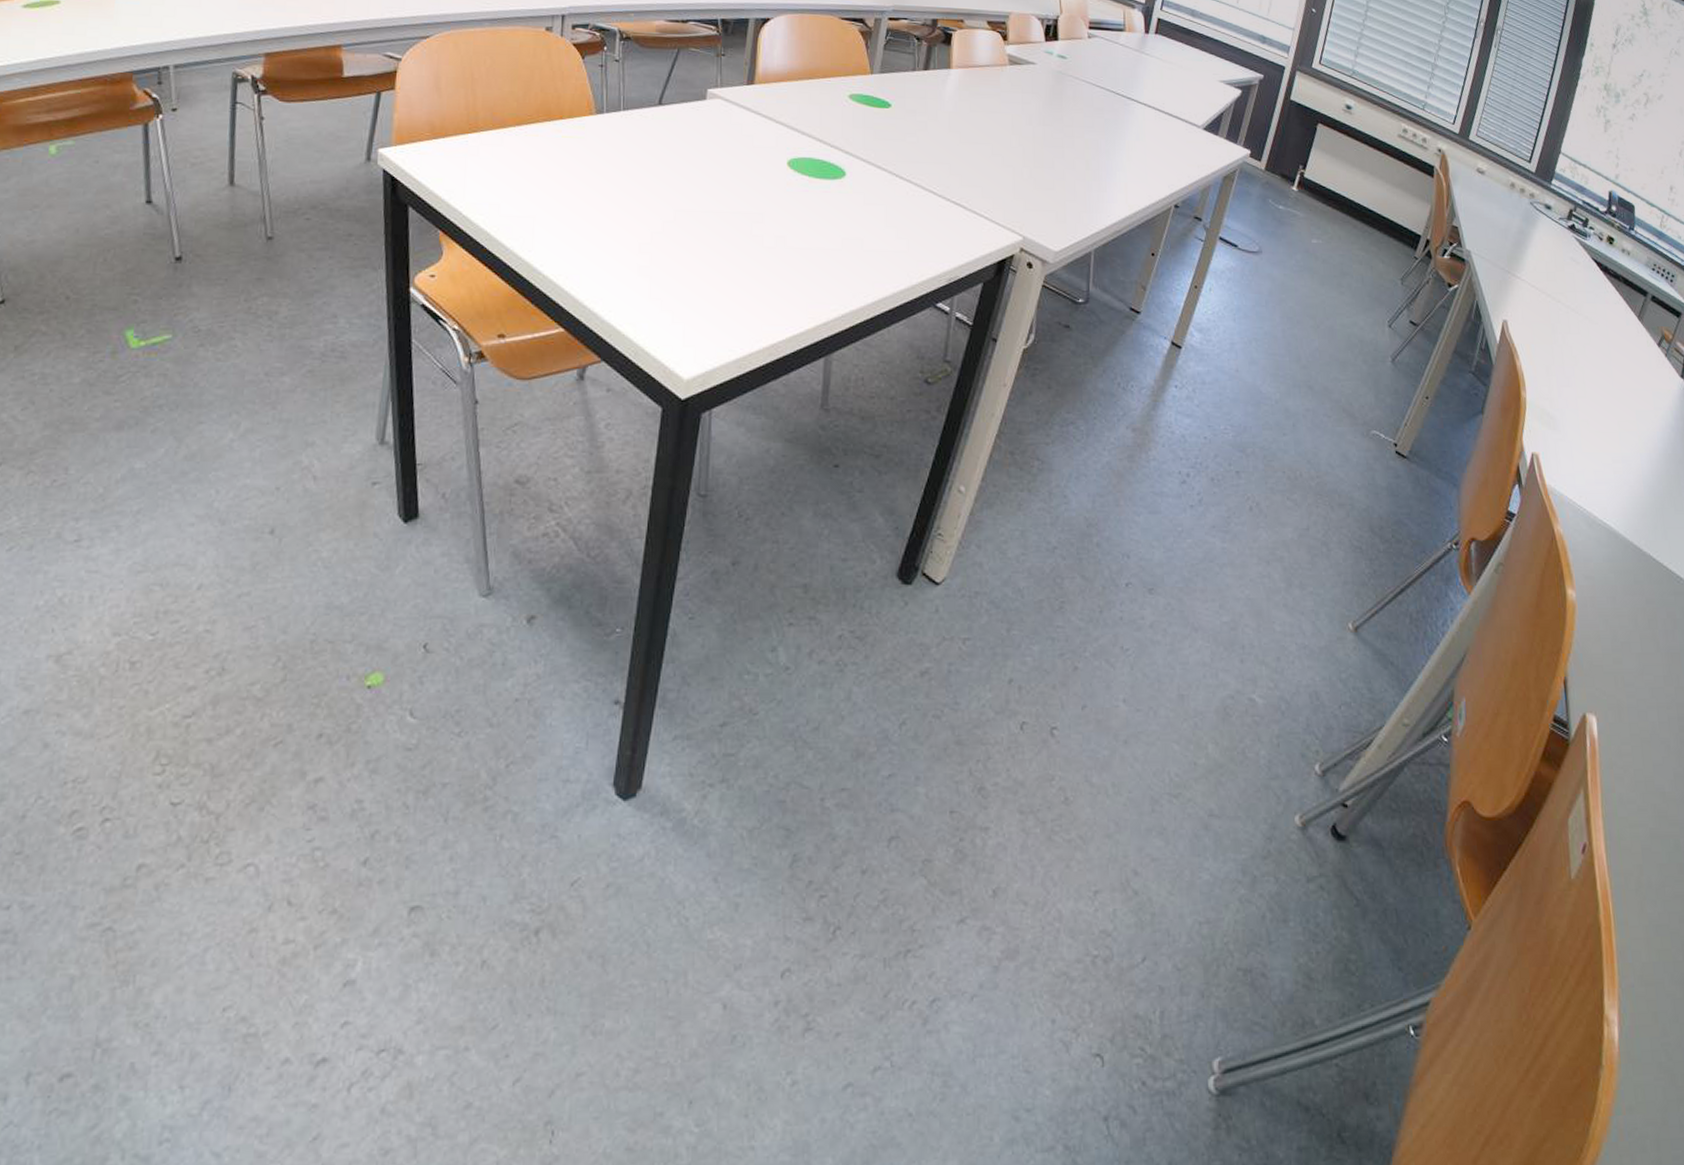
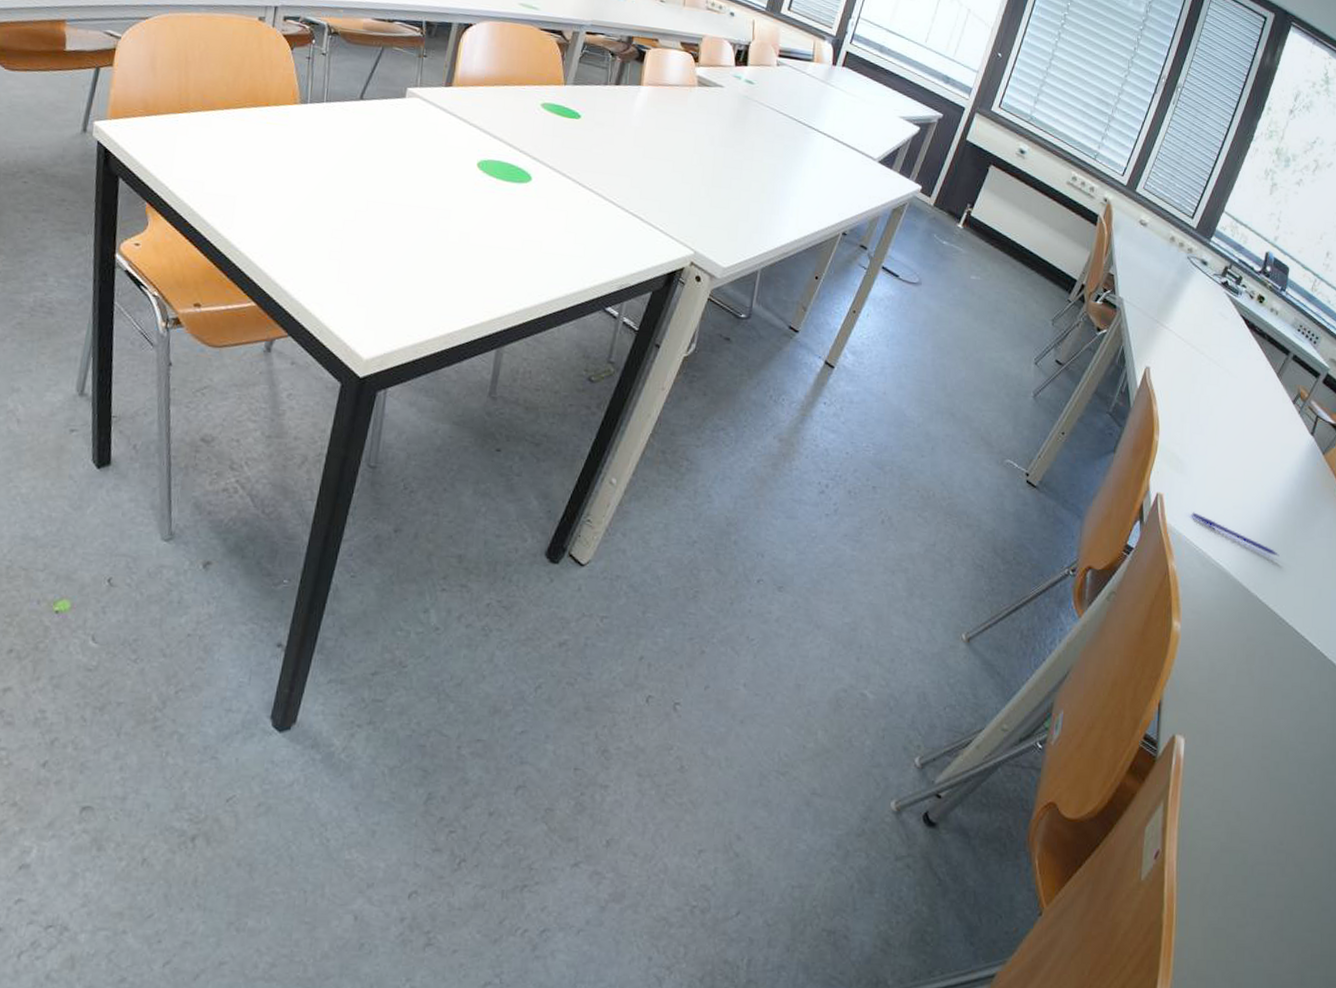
pen: none [1570,470,1667,510] -> present [1191,512,1280,557]

